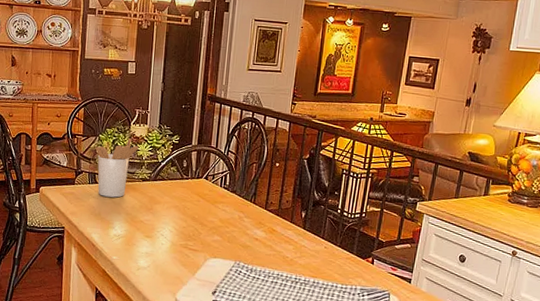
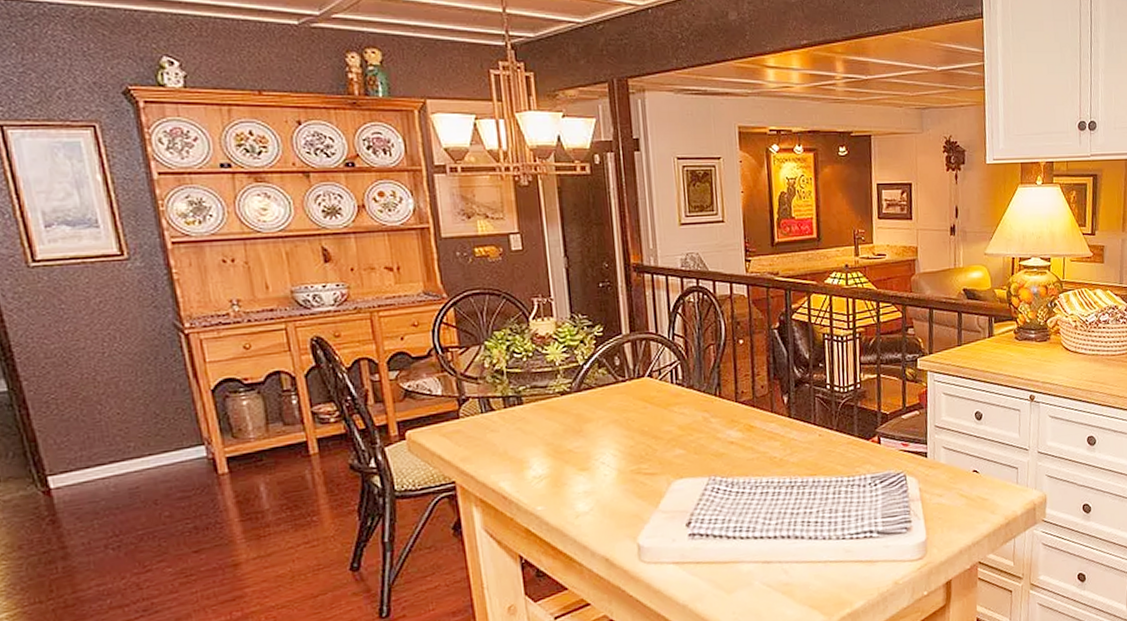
utensil holder: present [95,138,139,198] -> none [481,340,547,427]

